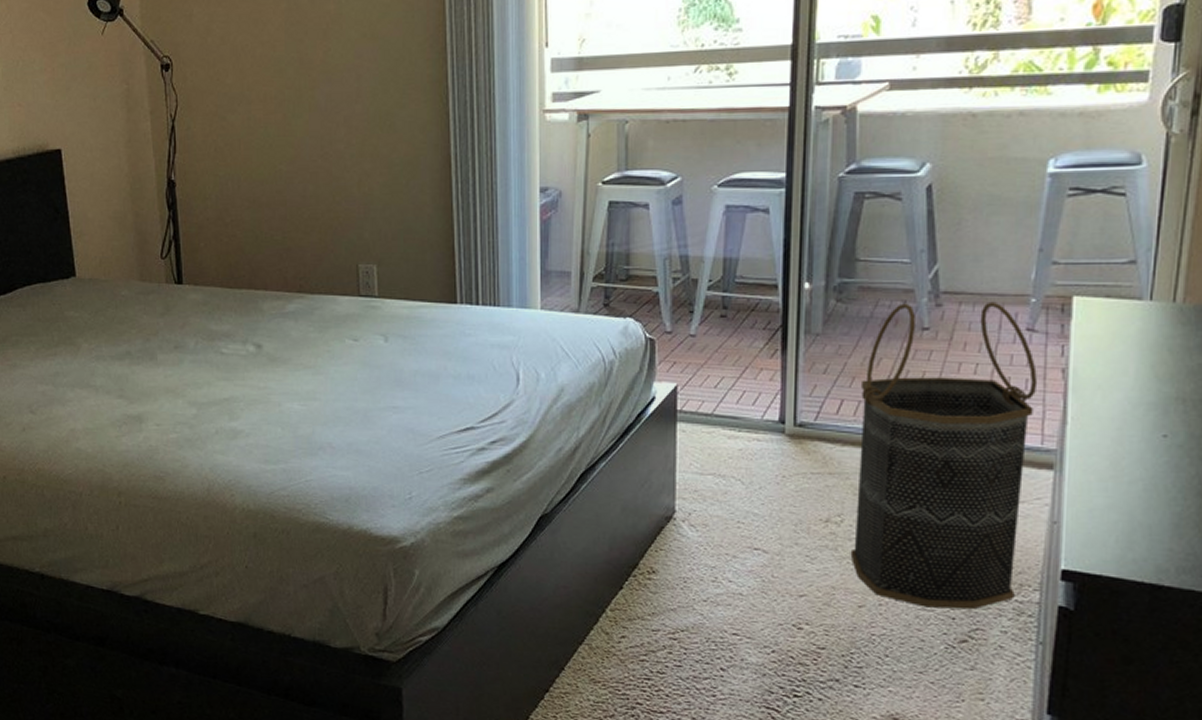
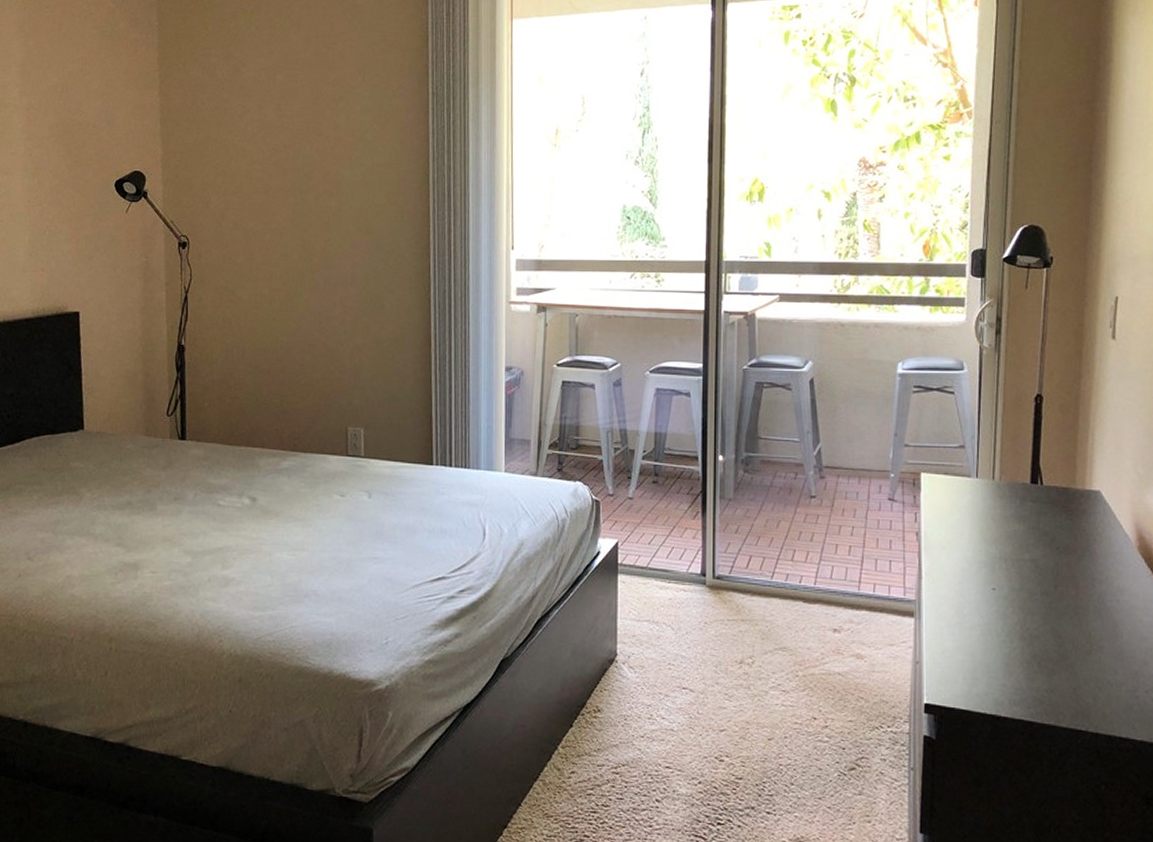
basket: present [850,301,1038,610] -> none [760,475,899,740]

